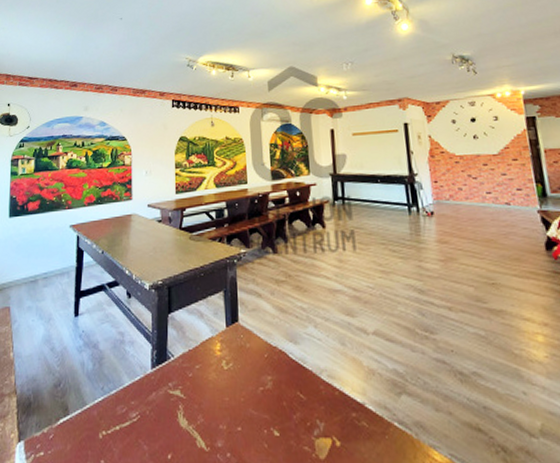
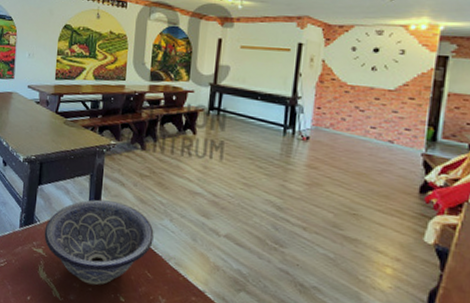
decorative bowl: none [180,317,301,423] -> present [44,199,154,285]

